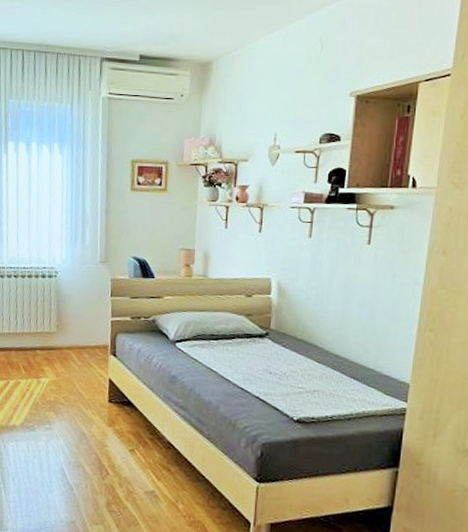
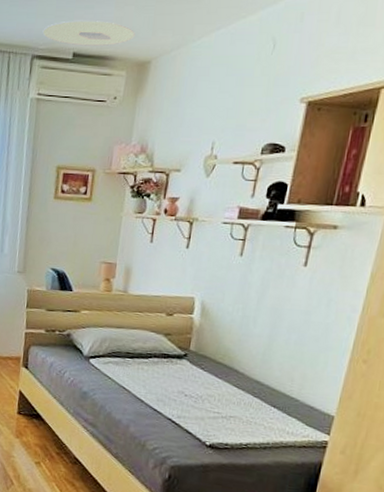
ceiling light: none [110,25,196,49] -> present [42,20,135,46]

